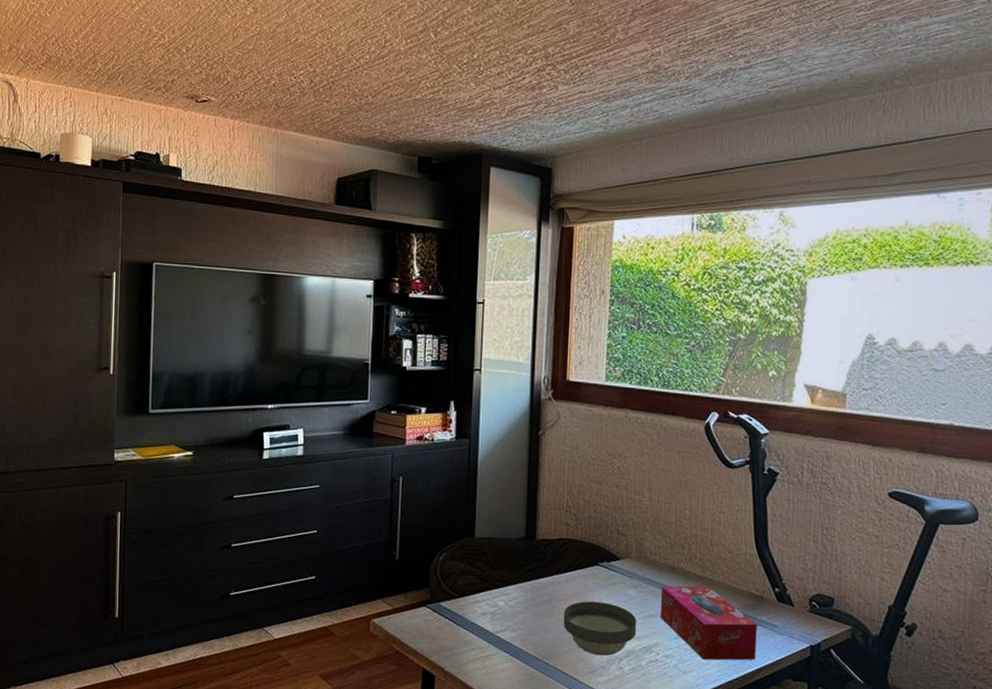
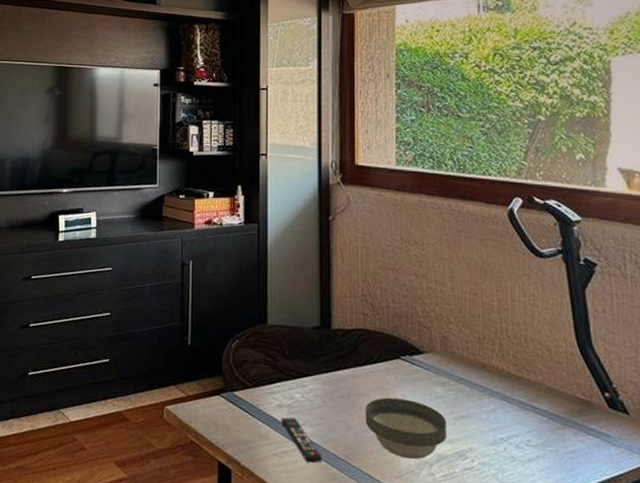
remote control: none [484,624,522,665] -> present [281,417,323,464]
tissue box: present [660,586,757,661] -> none [471,384,589,475]

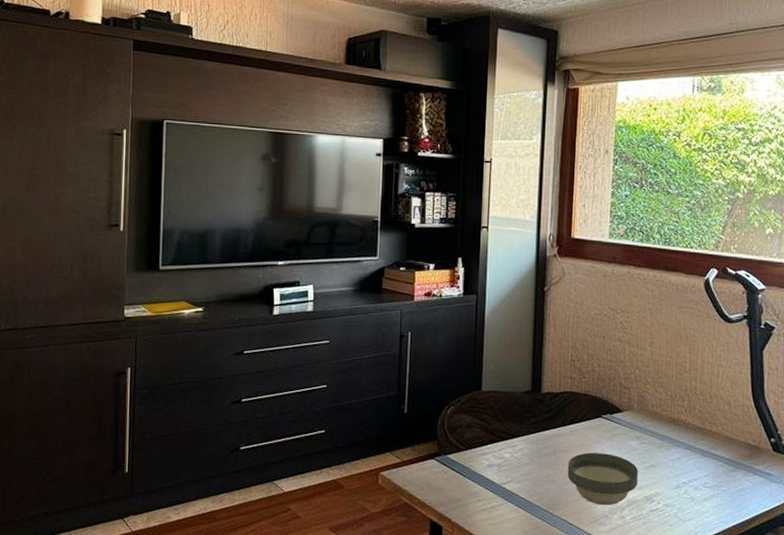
remote control: present [281,417,323,464] -> none [491,475,527,516]

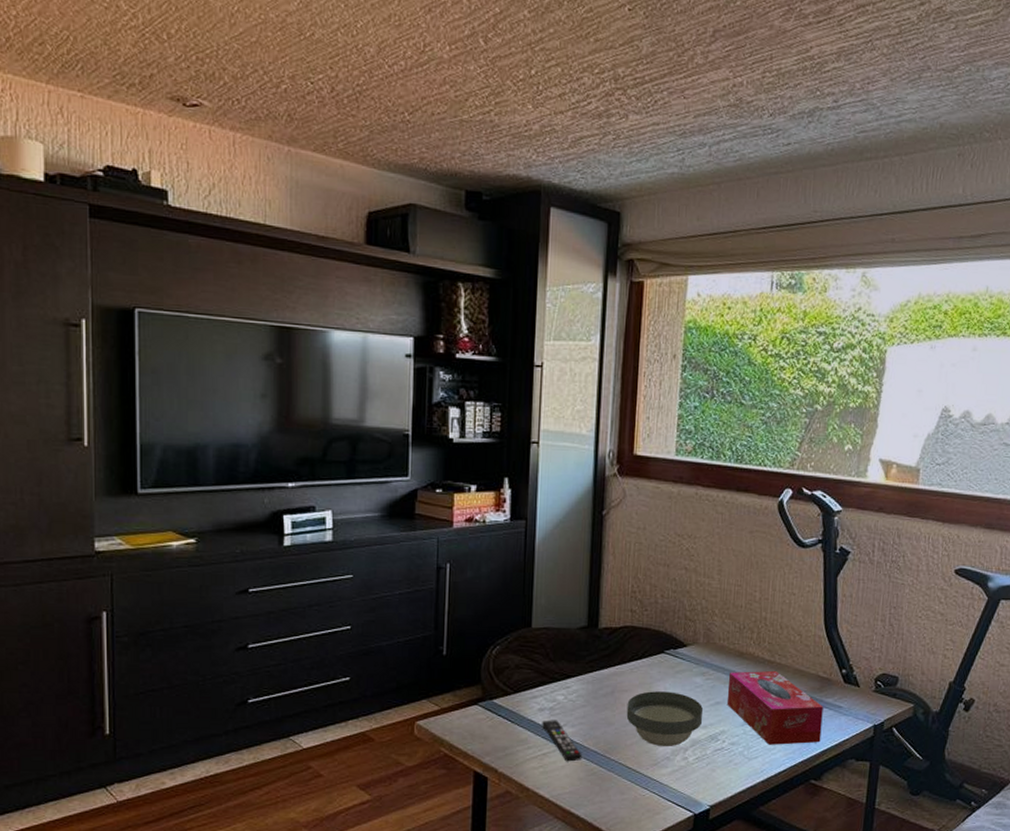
remote control: none [491,475,527,516] -> present [542,720,583,762]
tissue box: none [660,437,754,509] -> present [726,670,824,745]

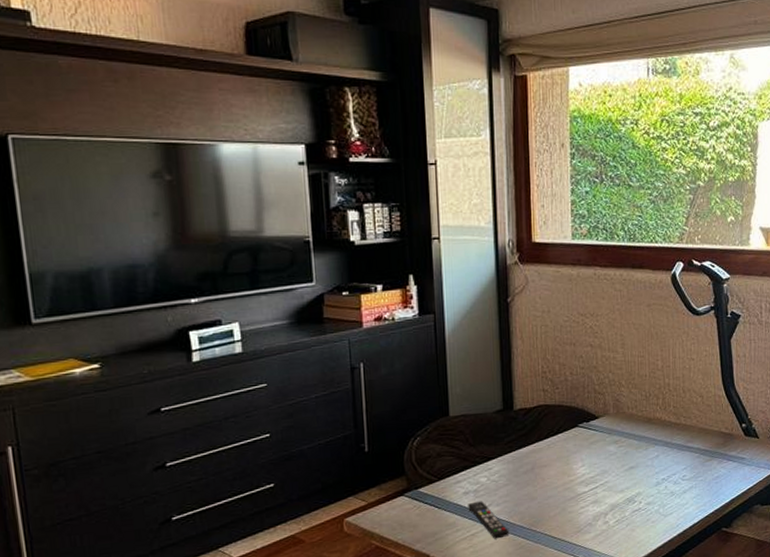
bowl: present [626,691,703,747] -> none [547,462,619,515]
tissue box: present [726,670,824,745] -> none [639,431,728,501]

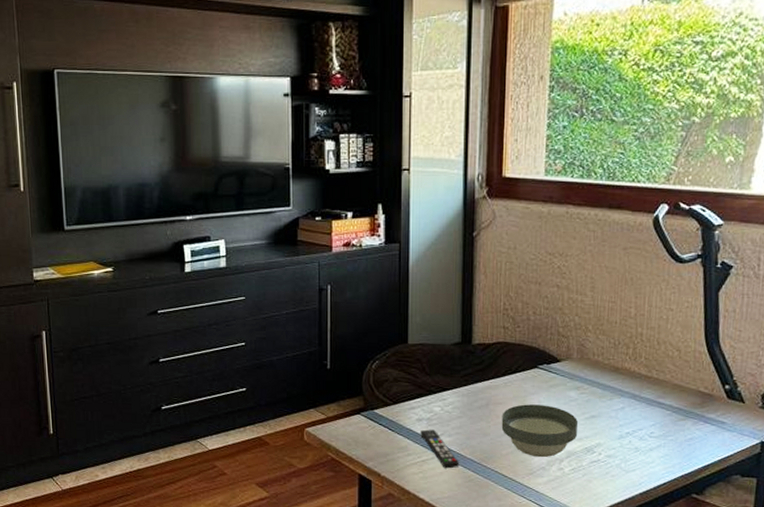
bowl: none [547,462,619,515] -> present [501,404,578,458]

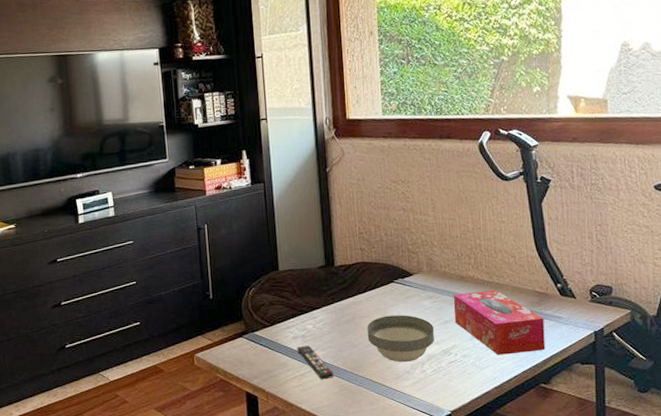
tissue box: none [602,385,705,459] -> present [453,289,545,355]

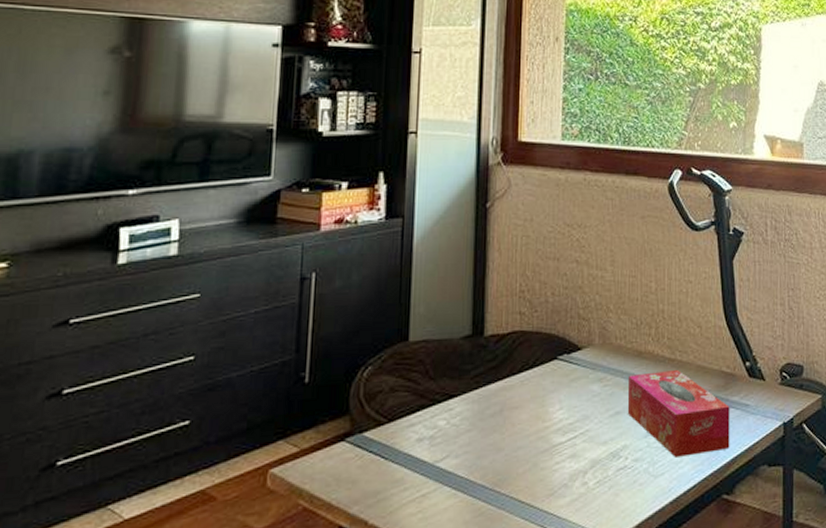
remote control: present [297,345,334,380] -> none [421,451,468,502]
bowl: present [367,315,435,363] -> none [517,404,603,472]

